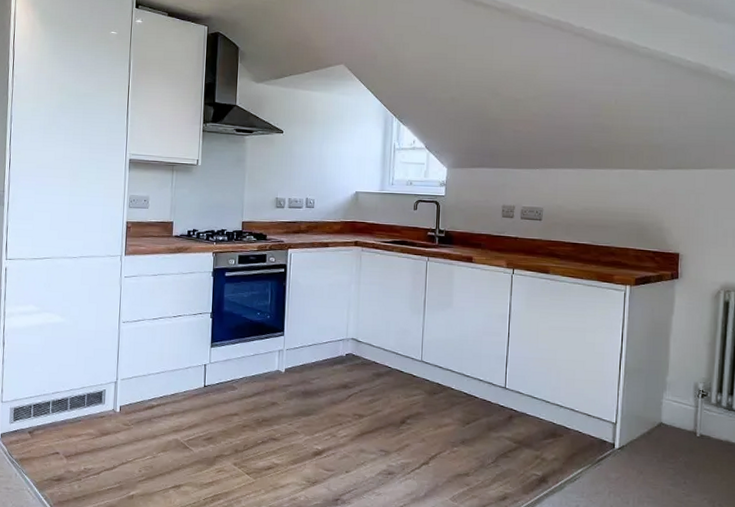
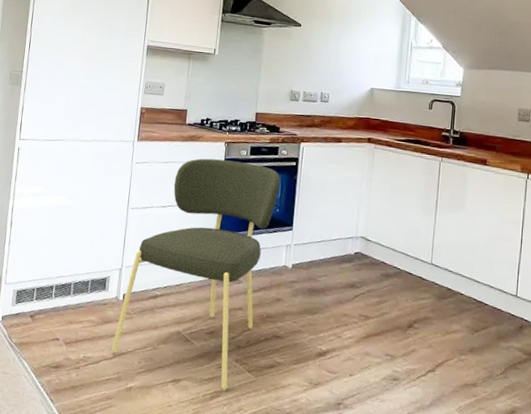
dining chair: none [111,269,270,494] -> present [111,158,280,391]

